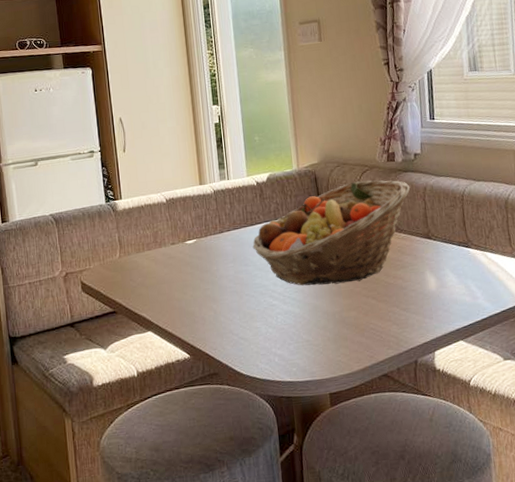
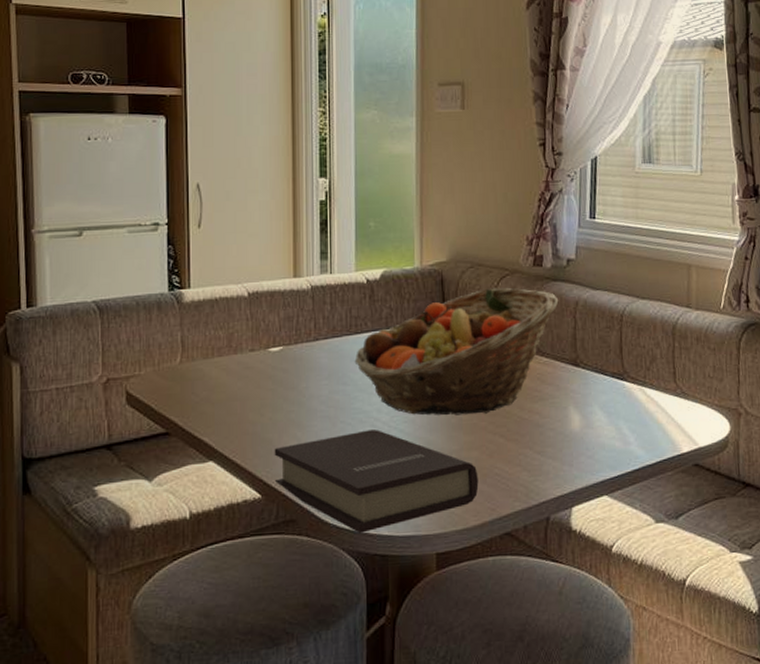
book: none [196,299,359,381] -> present [274,430,479,533]

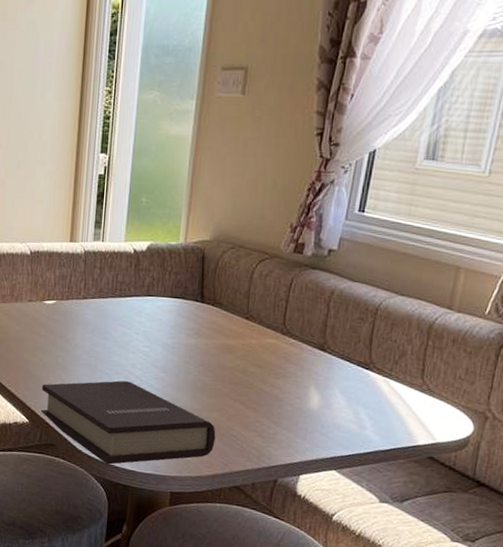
fruit basket: present [354,287,559,416] -> none [116,269,315,382]

